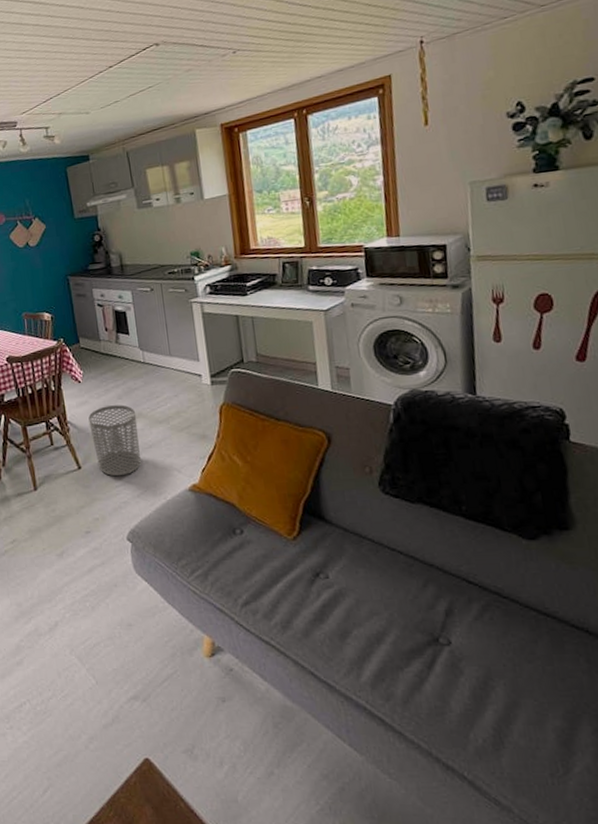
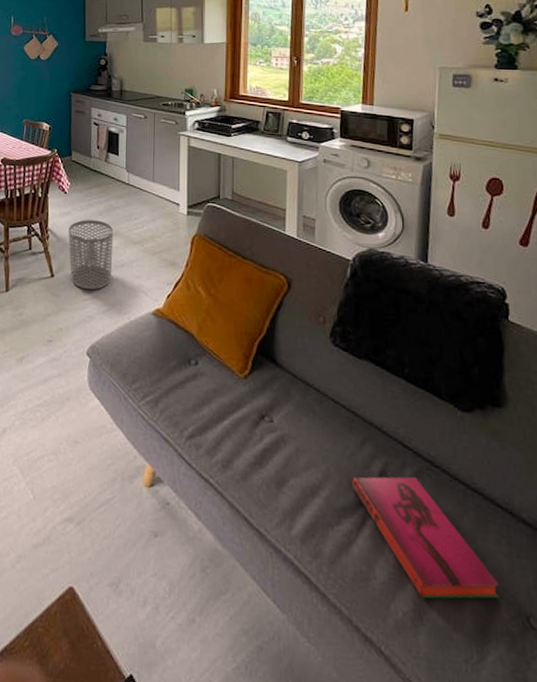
hardback book: none [418,610,581,724] -> present [352,476,500,599]

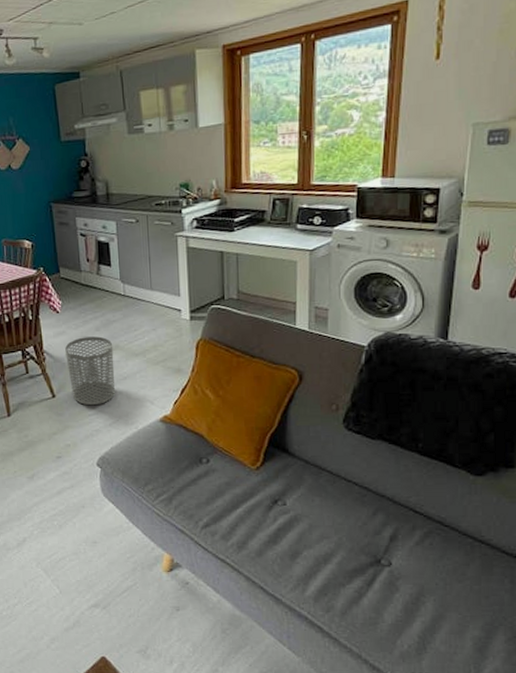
hardback book: present [352,476,500,599] -> none [364,537,500,633]

